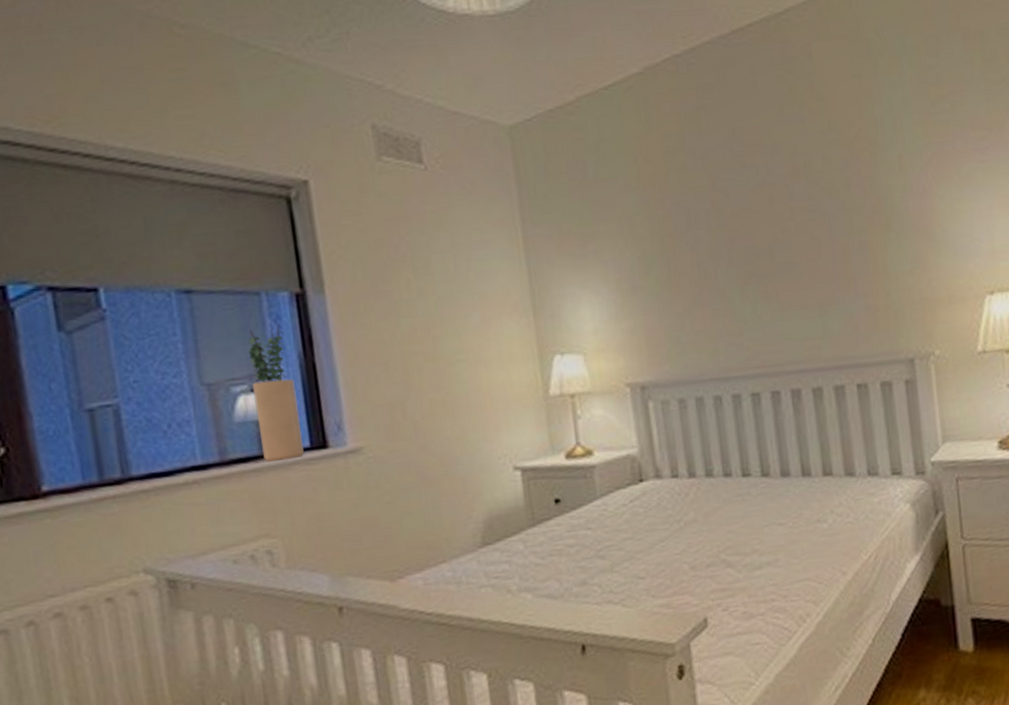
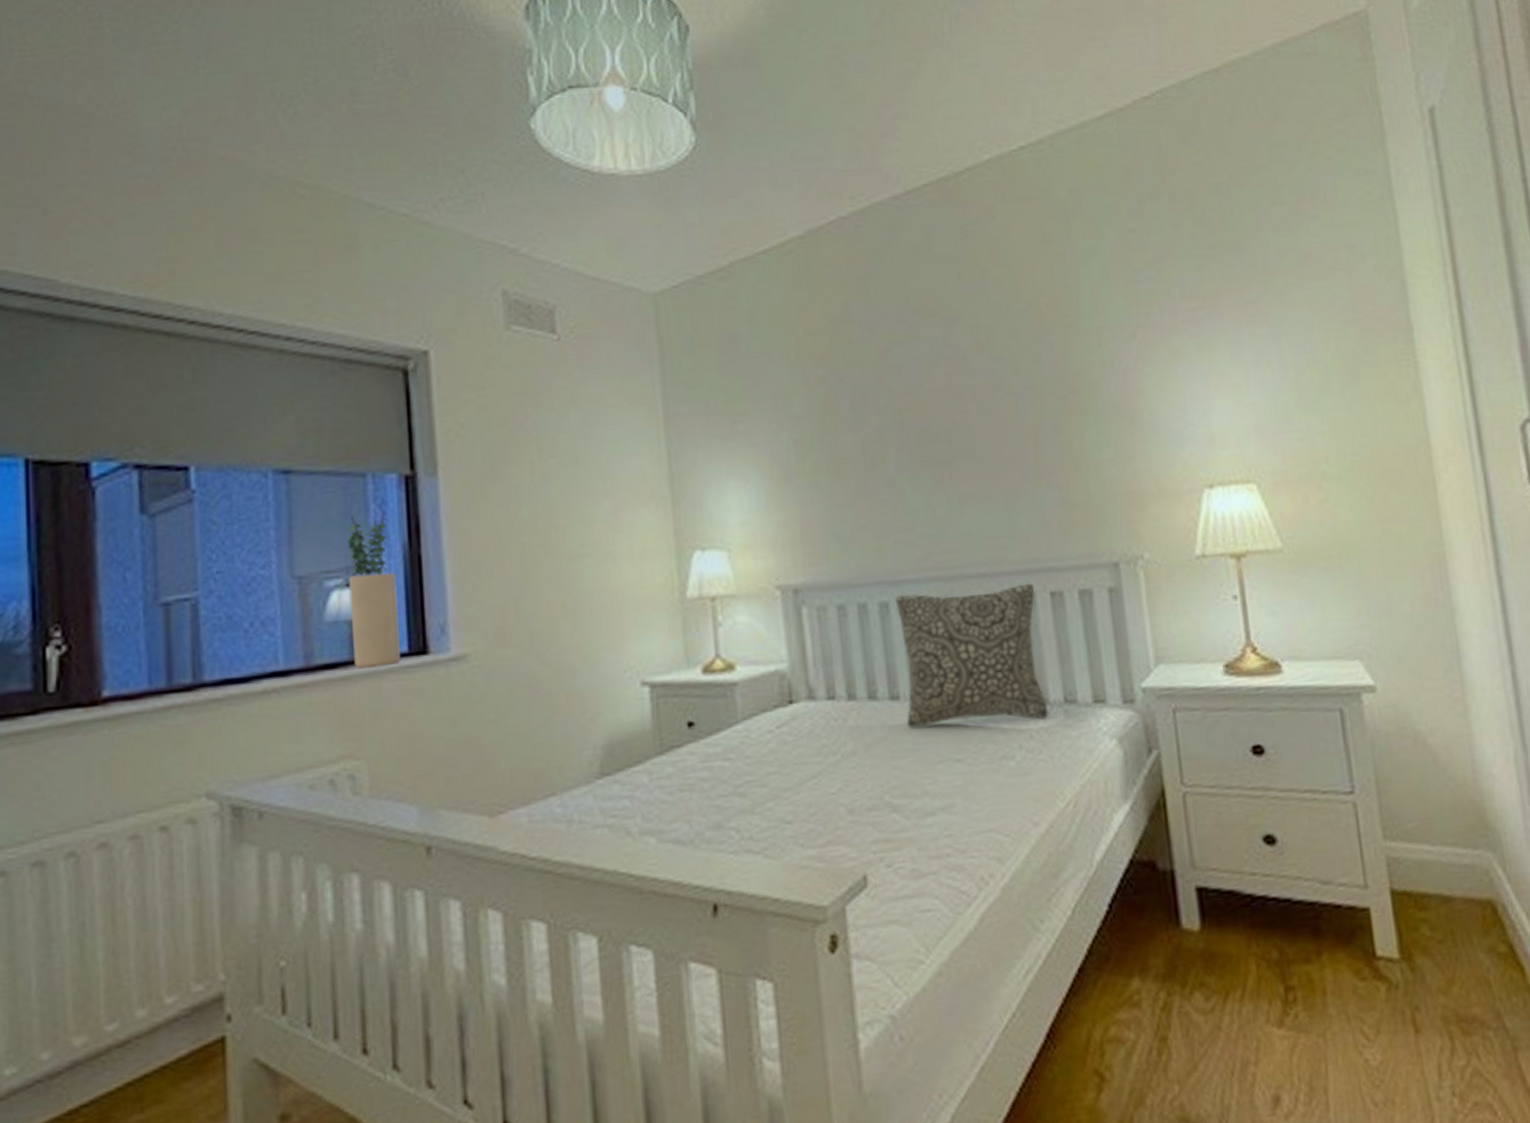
pillow: none [727,377,855,500] -> present [895,583,1049,729]

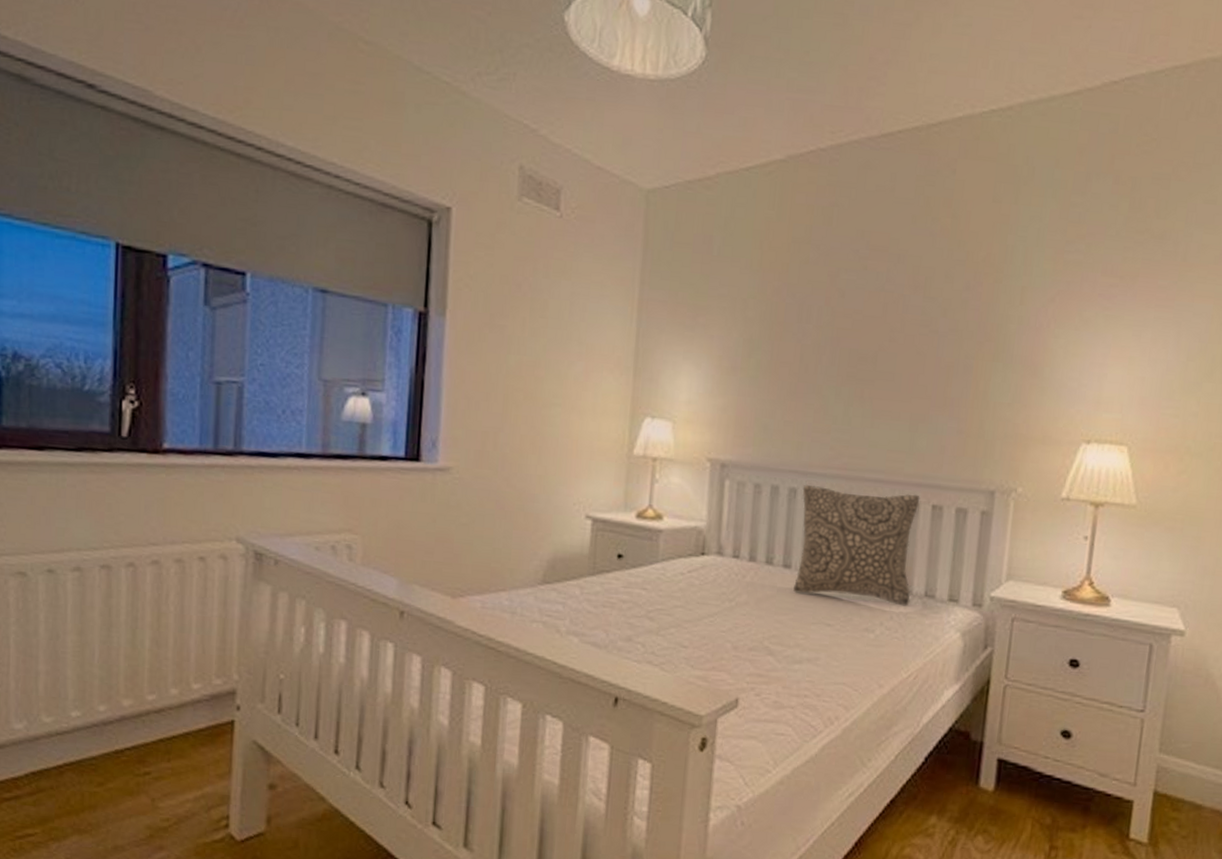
vase: present [347,509,400,669] -> none [361,337,402,465]

